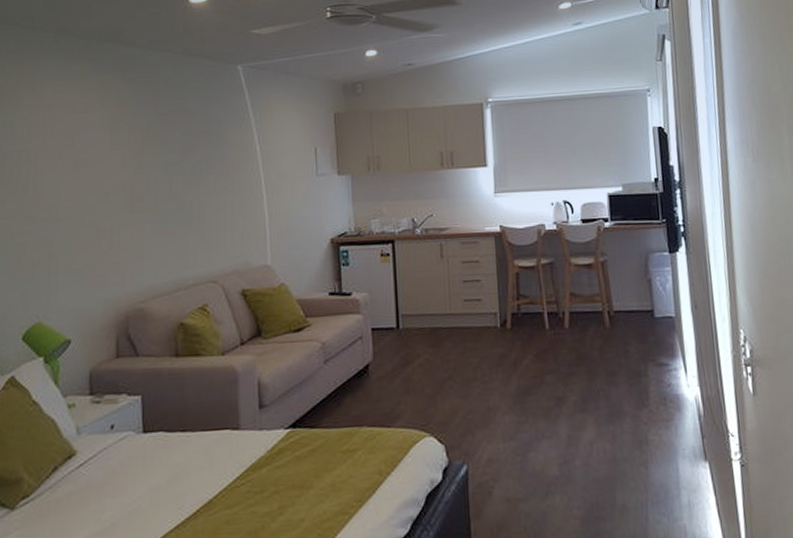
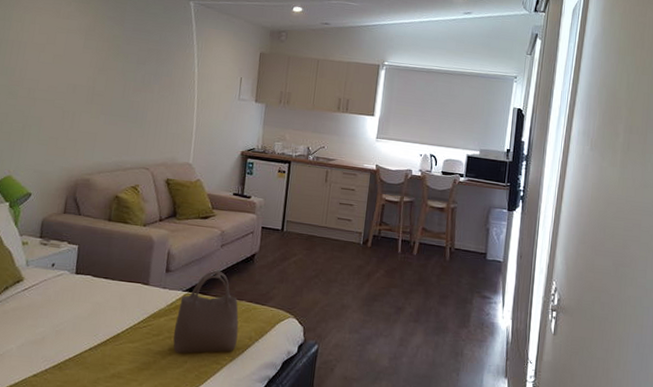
handbag: none [281,394,364,511] -> present [173,270,239,354]

